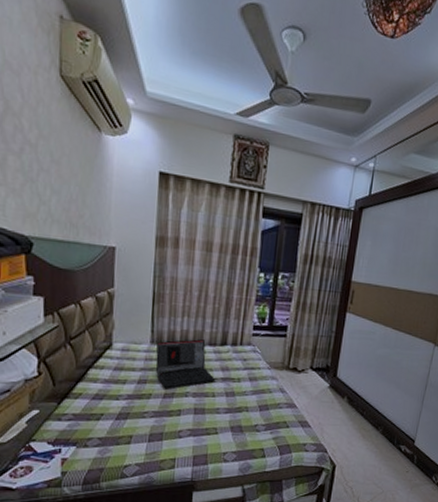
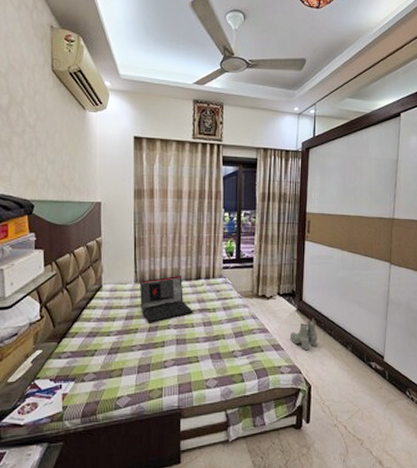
boots: none [318,398,349,430] -> present [289,321,318,351]

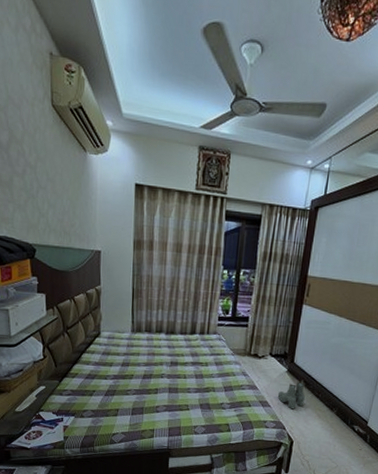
laptop: present [139,276,193,323] -> none [135,329,187,371]

